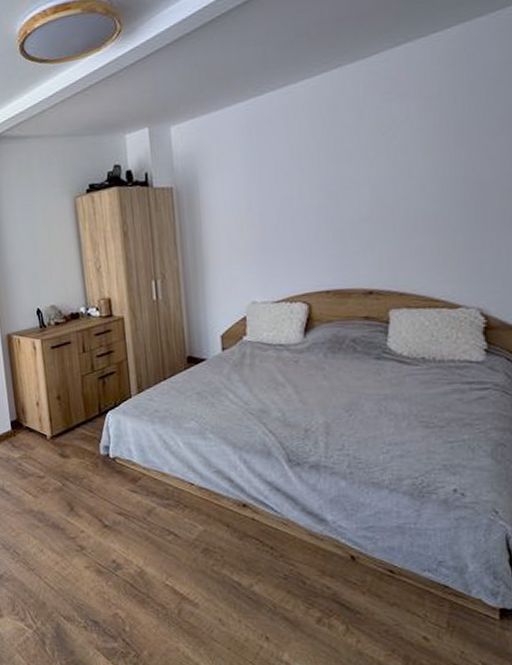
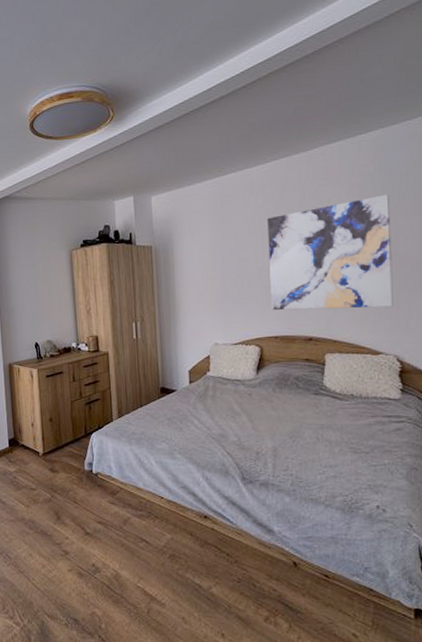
wall art: none [315,107,477,259] -> present [267,194,394,310]

